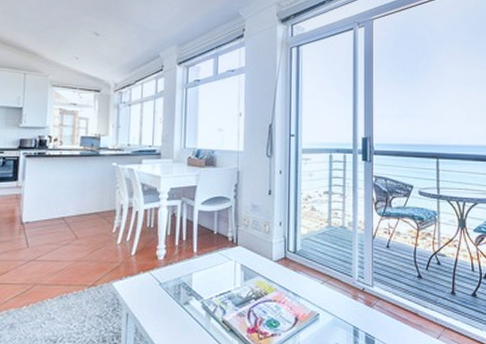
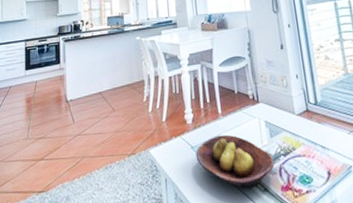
fruit bowl: none [163,274,244,329] -> present [195,134,275,190]

